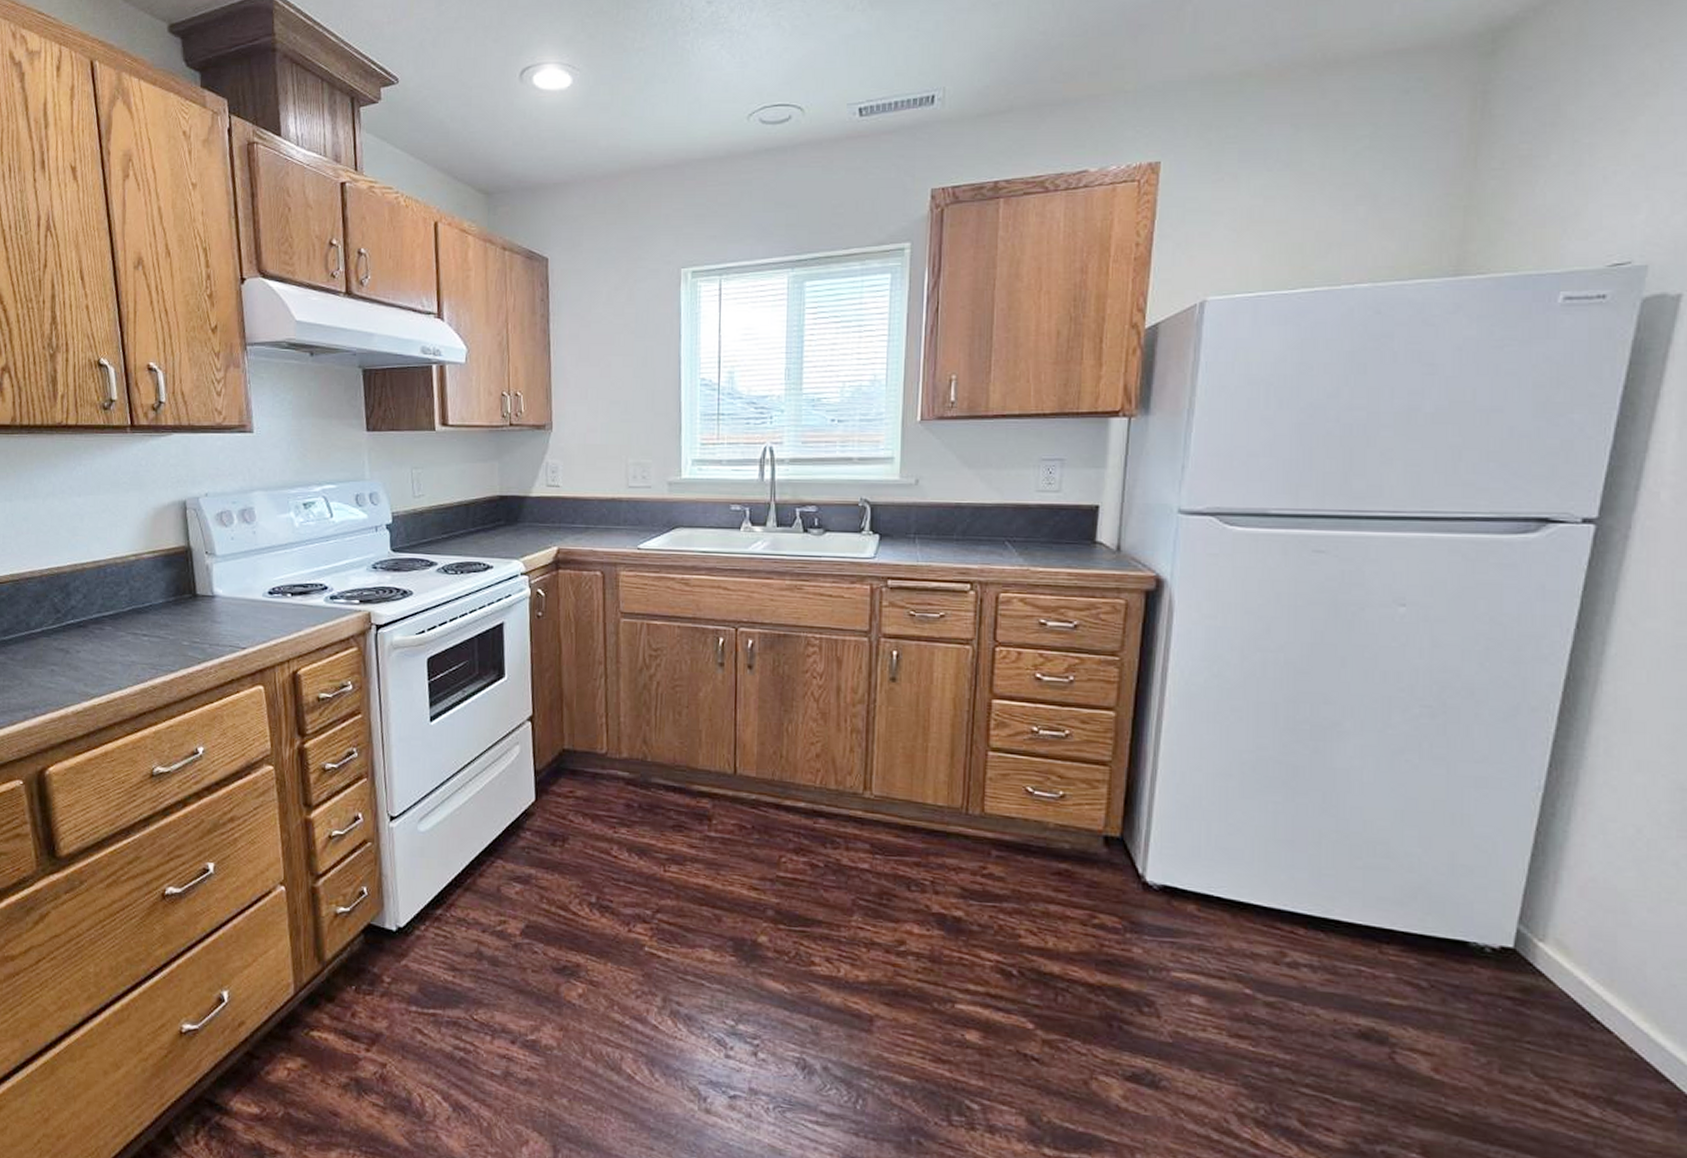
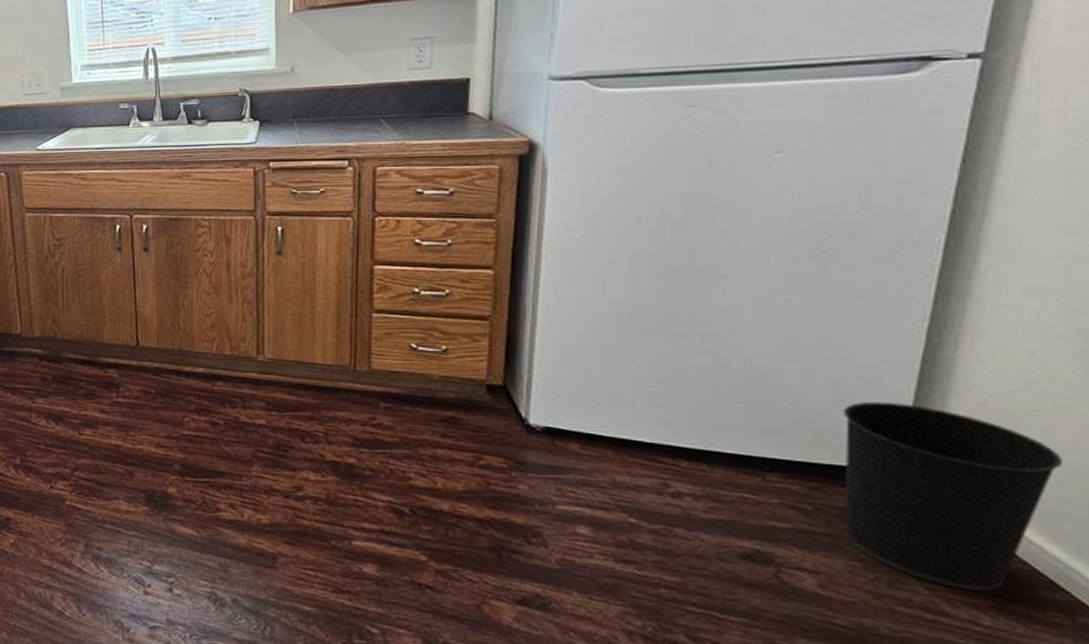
wastebasket: none [1459,872,1669,1080] -> present [843,401,1064,591]

